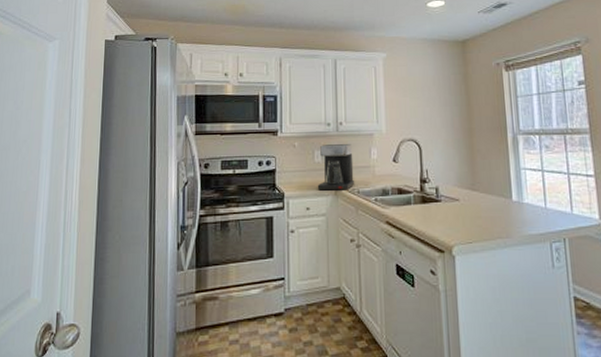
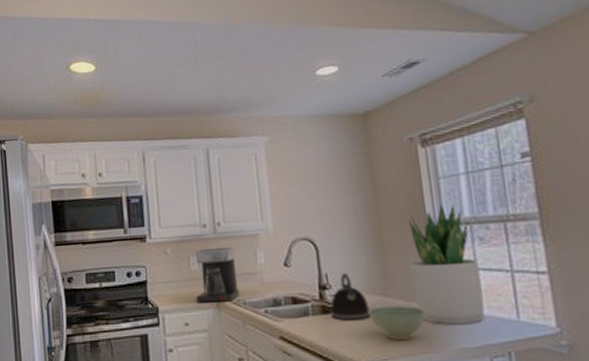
kettle: none [428,169,460,211] -> present [330,272,371,322]
bowl: none [458,199,502,227] -> present [368,306,425,341]
planter: none [493,118,547,215] -> present [409,205,484,325]

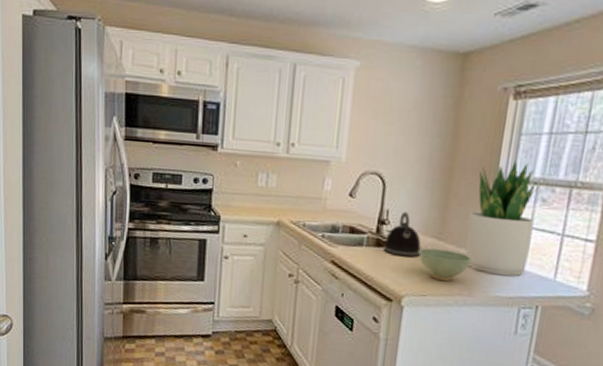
coffee maker: present [195,247,240,303] -> none [257,167,304,222]

